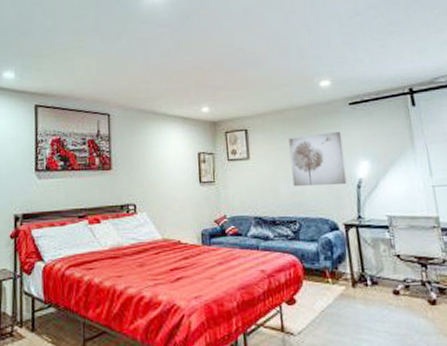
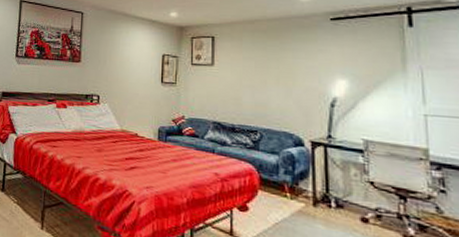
wall art: present [289,131,347,186] -> none [258,46,319,102]

